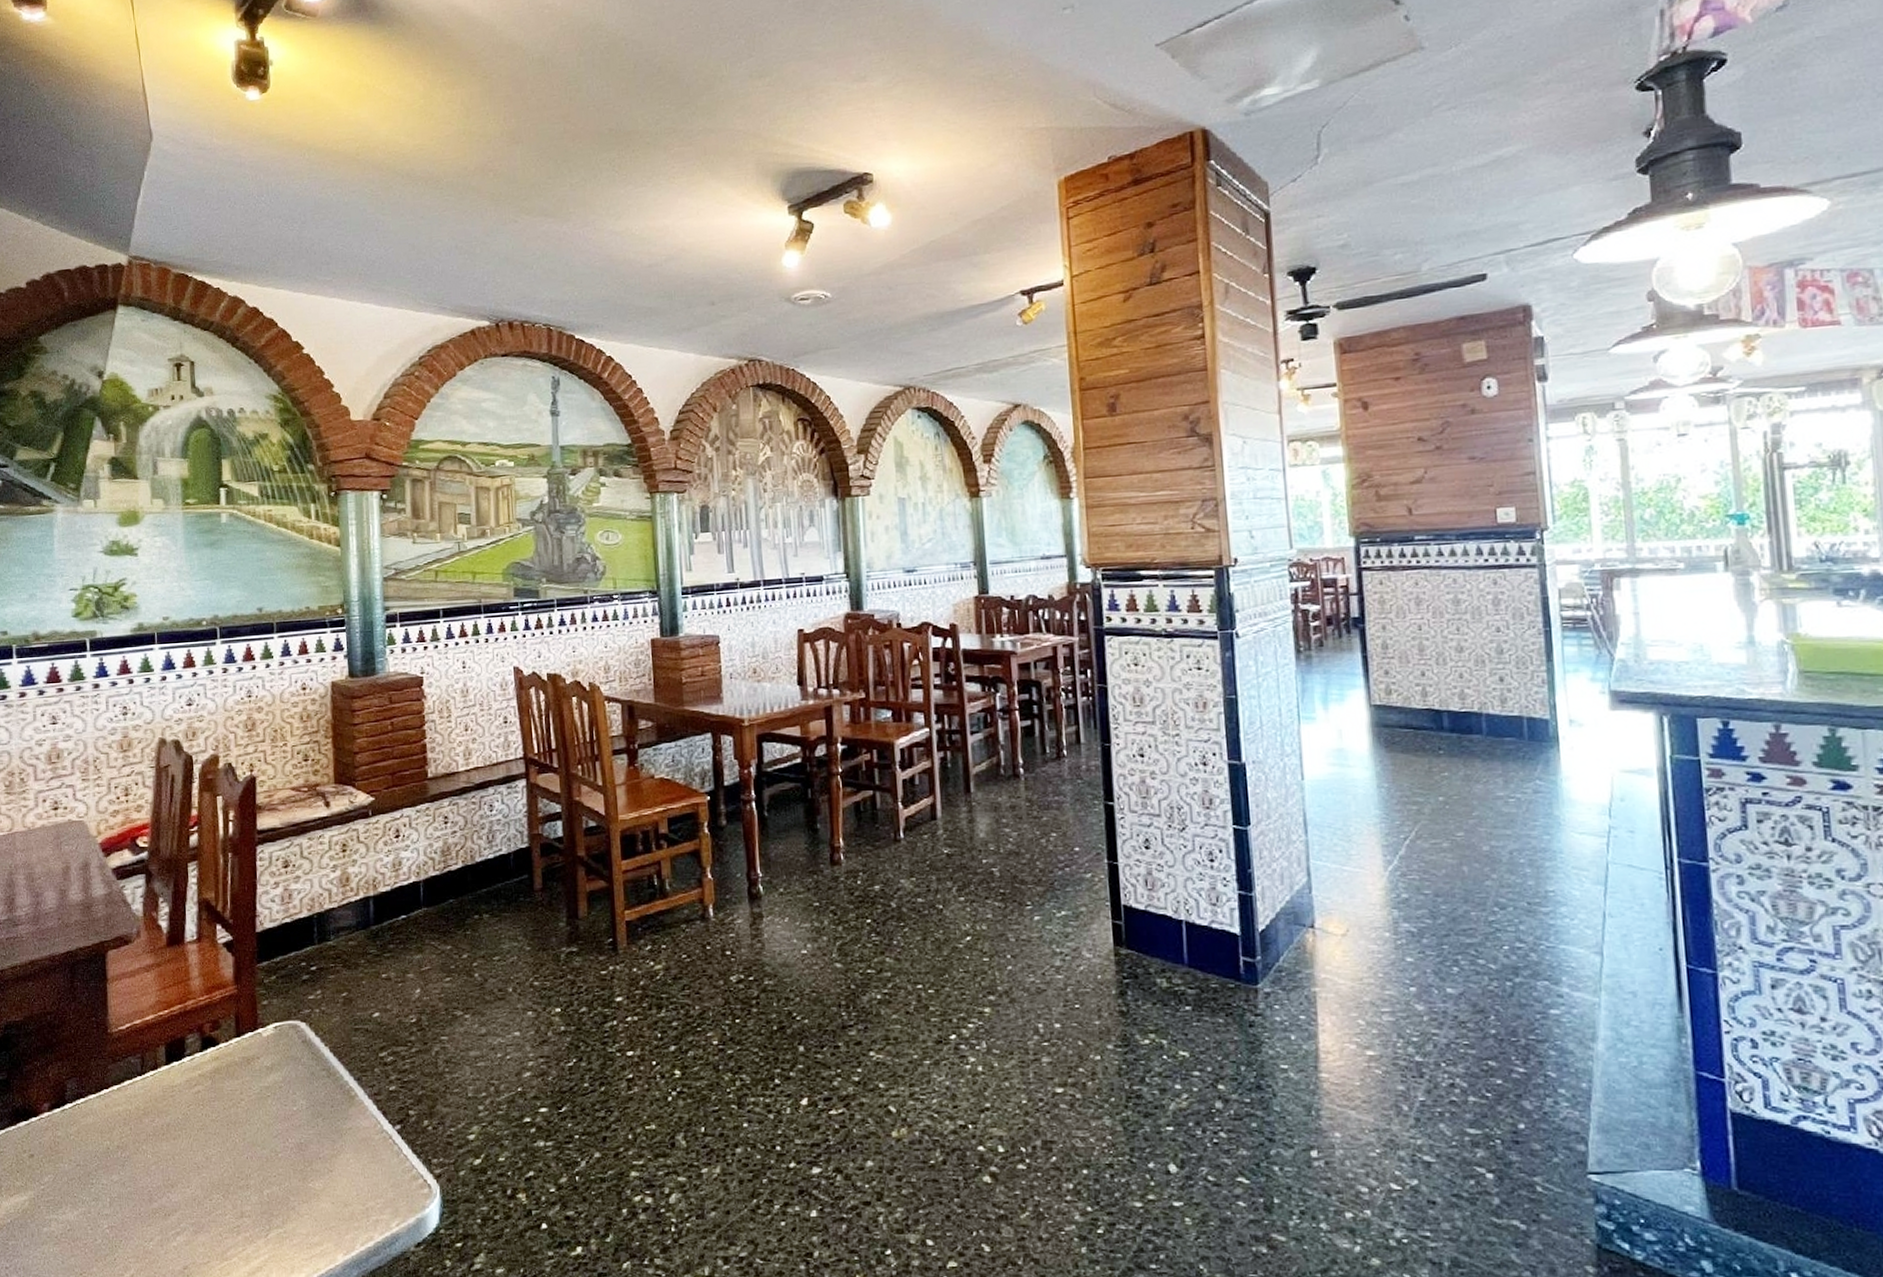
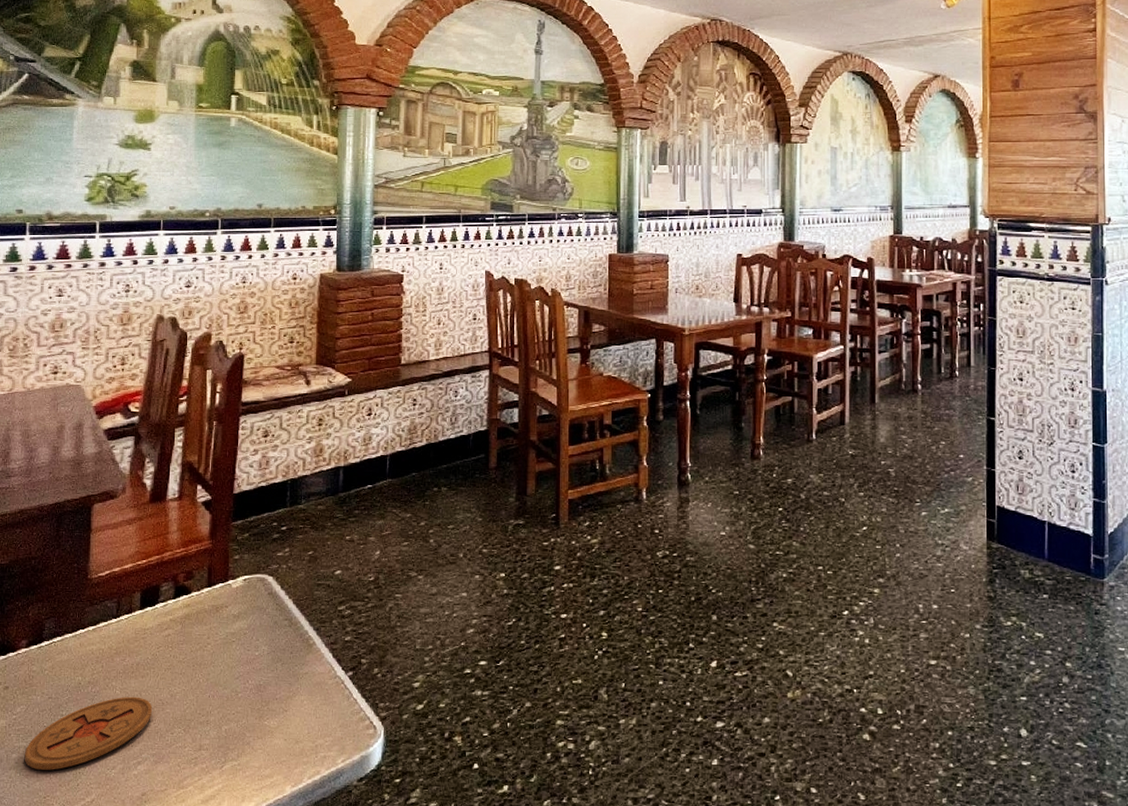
coaster: none [56,1161,188,1244] -> present [24,696,153,770]

